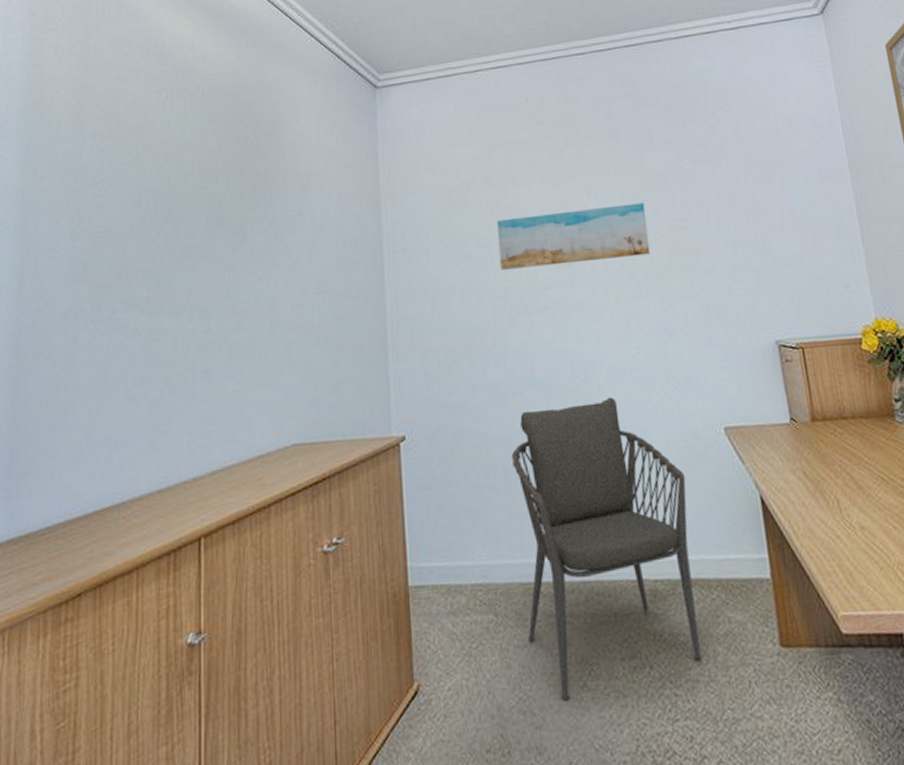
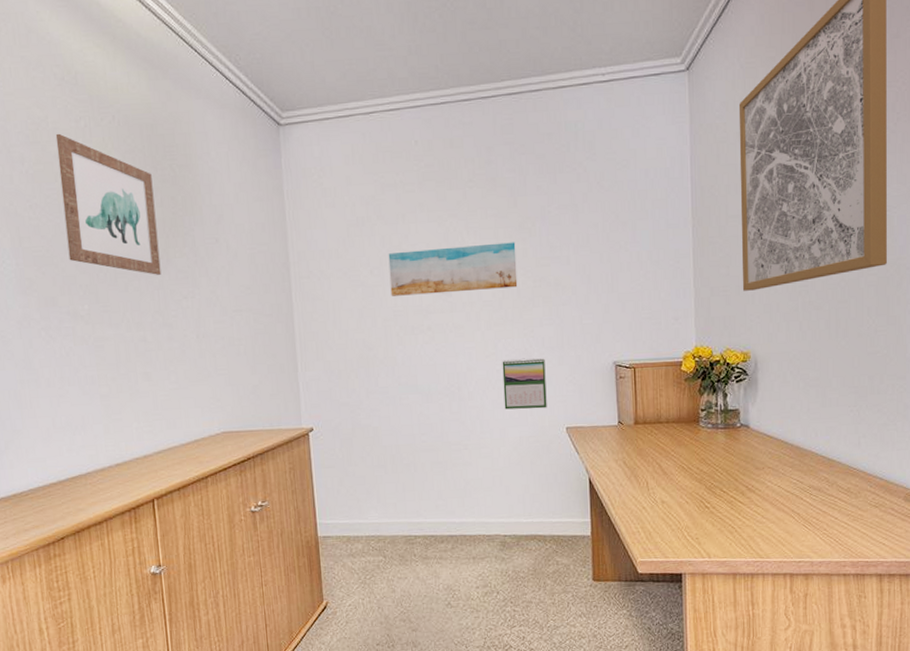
wall art: none [132,105,235,255] -> present [55,133,161,275]
armchair: present [511,397,702,701] -> none [397,402,535,614]
calendar: none [637,339,698,406] -> present [502,358,547,410]

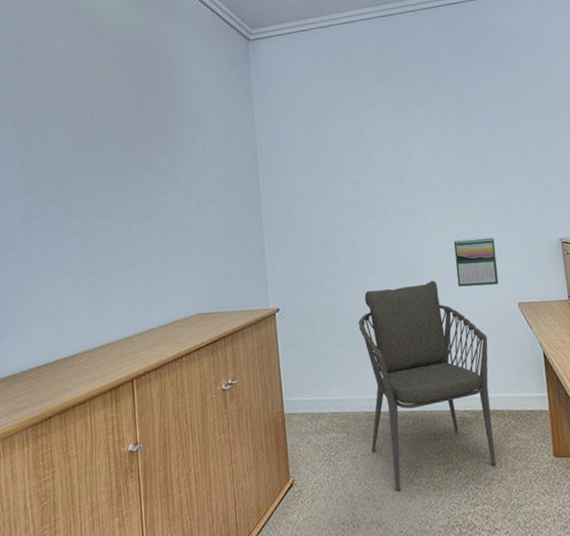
wall art: present [55,133,161,275] -> none [60,56,146,173]
wall art: present [388,242,518,296] -> none [345,132,465,185]
armchair: none [397,402,535,614] -> present [358,280,497,492]

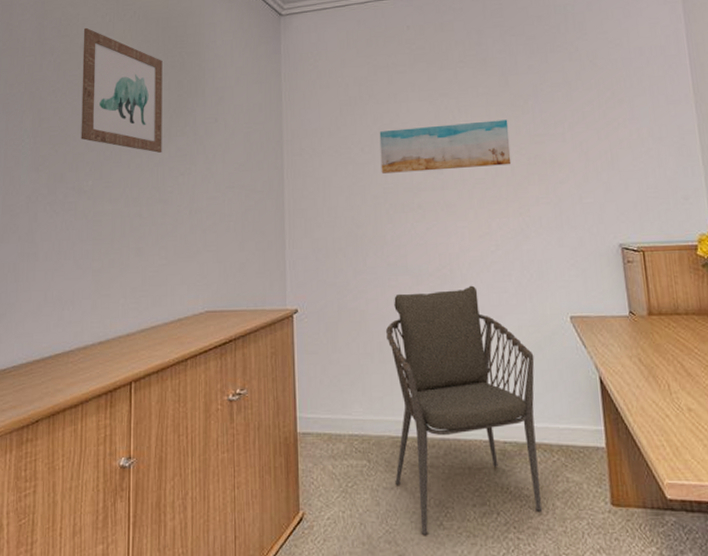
wall art: none [60,56,146,173] -> present [81,27,163,153]
wall art: none [345,132,465,185] -> present [379,119,511,174]
calendar: present [453,237,499,287] -> none [497,239,548,295]

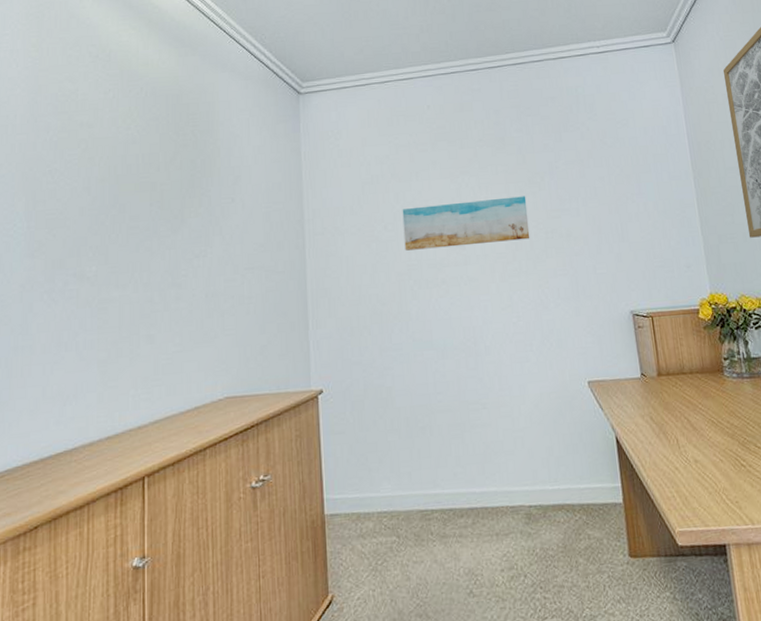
wall art: present [81,27,163,153] -> none [82,104,175,235]
armchair: present [385,285,543,536] -> none [412,356,567,606]

